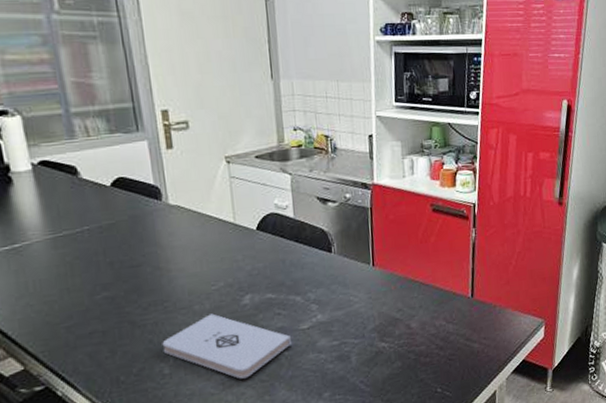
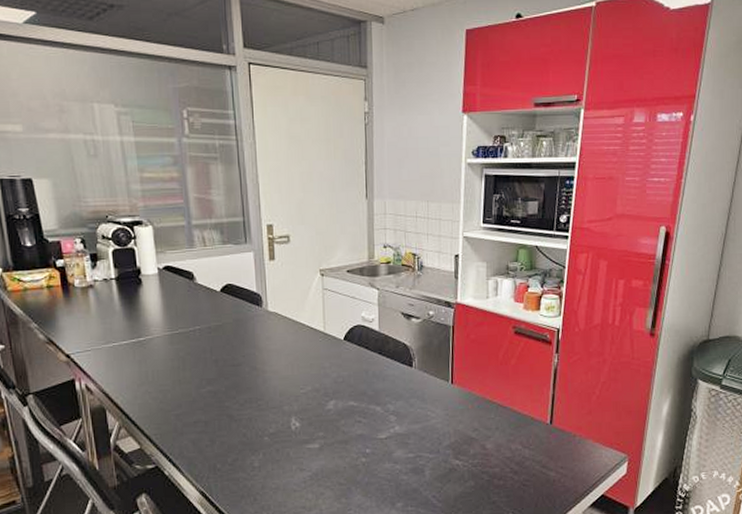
notepad: present [162,314,291,379] -> none [254,415,369,480]

